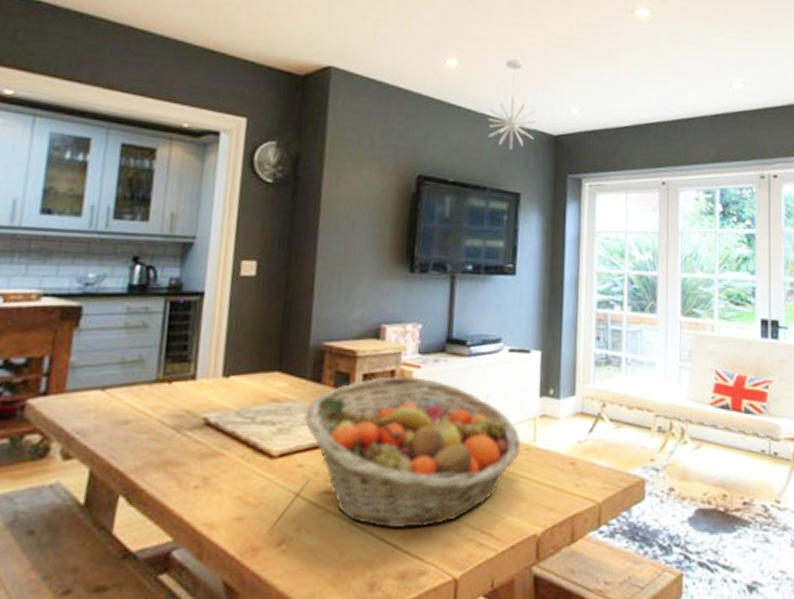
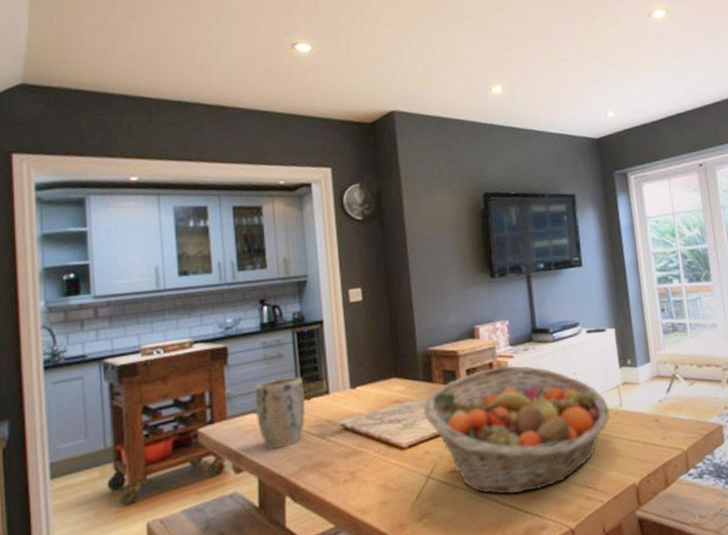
plant pot: none [101,352,167,437] -> present [254,376,306,449]
pendant light: present [488,59,536,150] -> none [536,76,580,158]

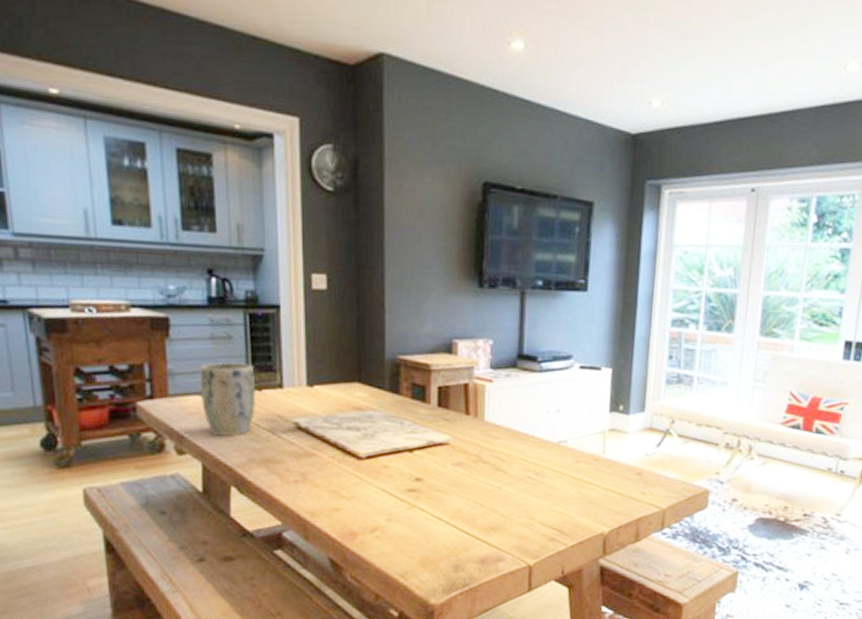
fruit basket: present [423,365,611,495] -> none [386,389,591,524]

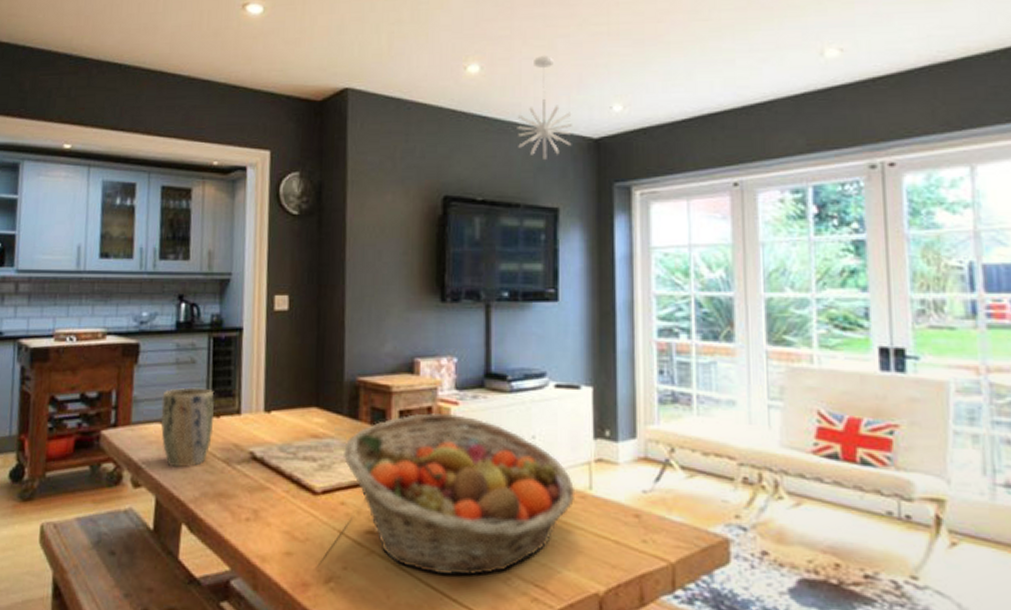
fruit basket: none [386,389,591,524] -> present [344,413,576,576]
pendant light: none [558,39,613,152] -> present [517,56,572,159]

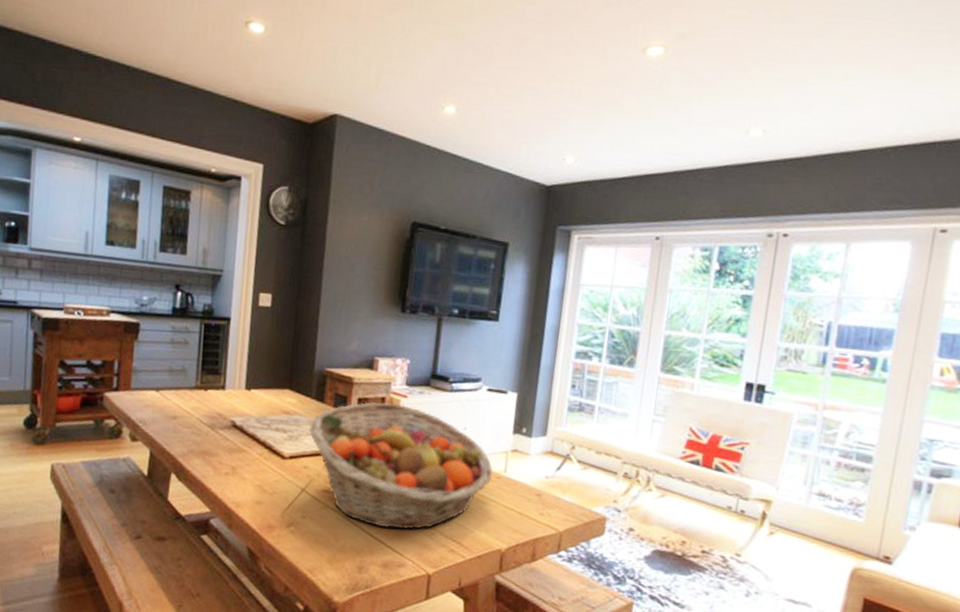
plant pot: present [160,387,214,468] -> none [156,363,203,429]
pendant light: present [517,56,572,159] -> none [481,105,530,199]

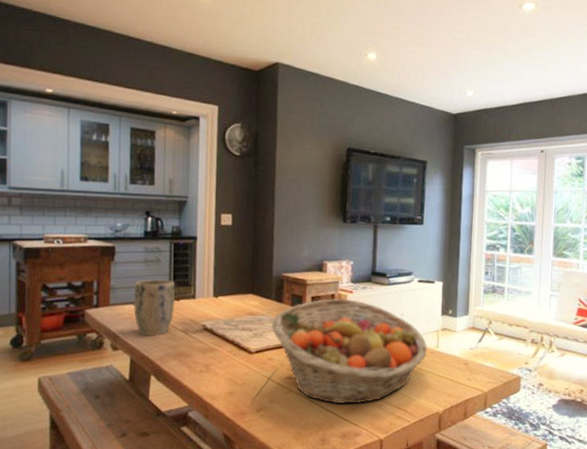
plant pot: none [156,363,203,429] -> present [133,279,175,336]

